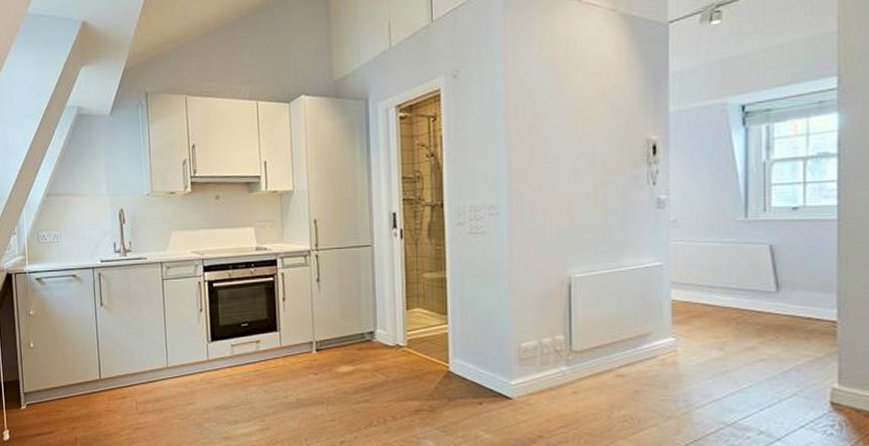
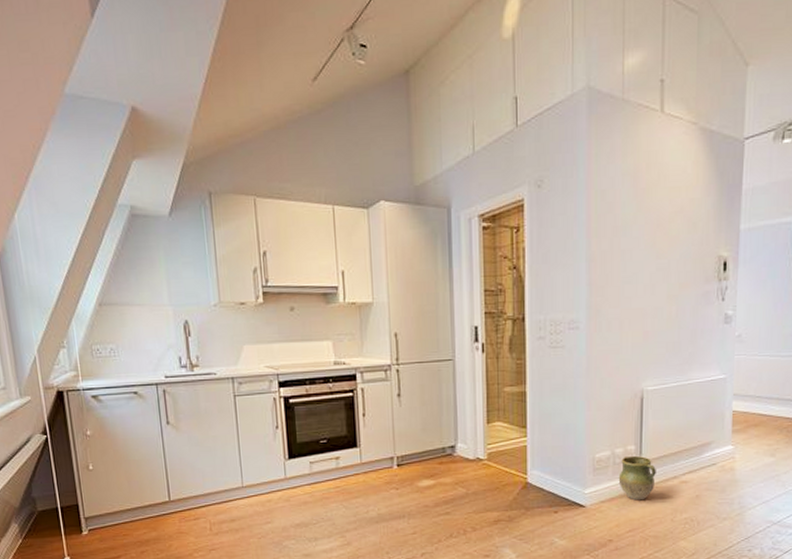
ceramic jug: none [547,346,589,394] -> present [618,455,656,501]

